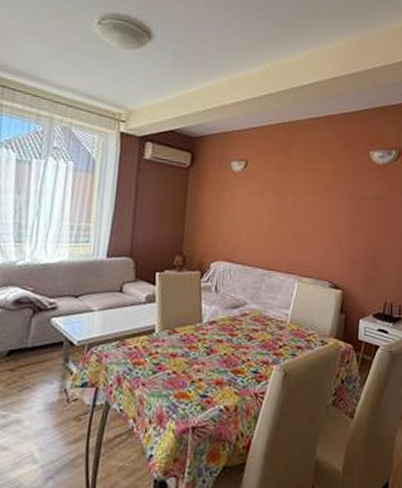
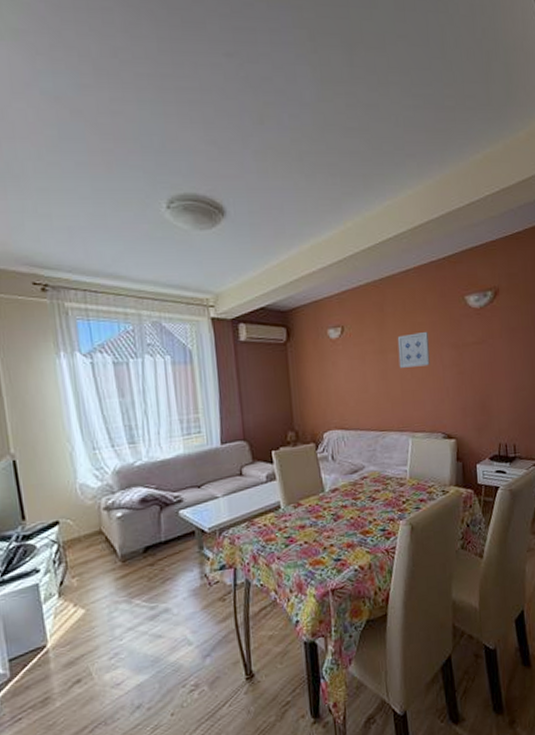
wall art: none [296,178,329,213] -> present [397,331,430,368]

